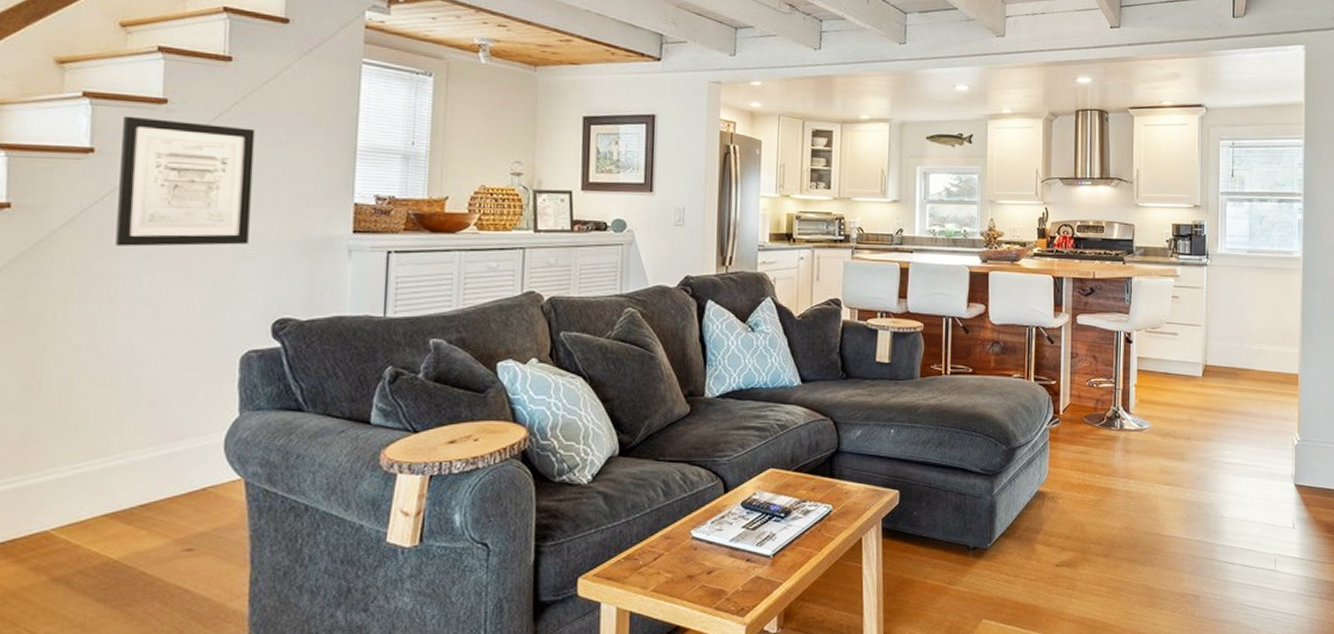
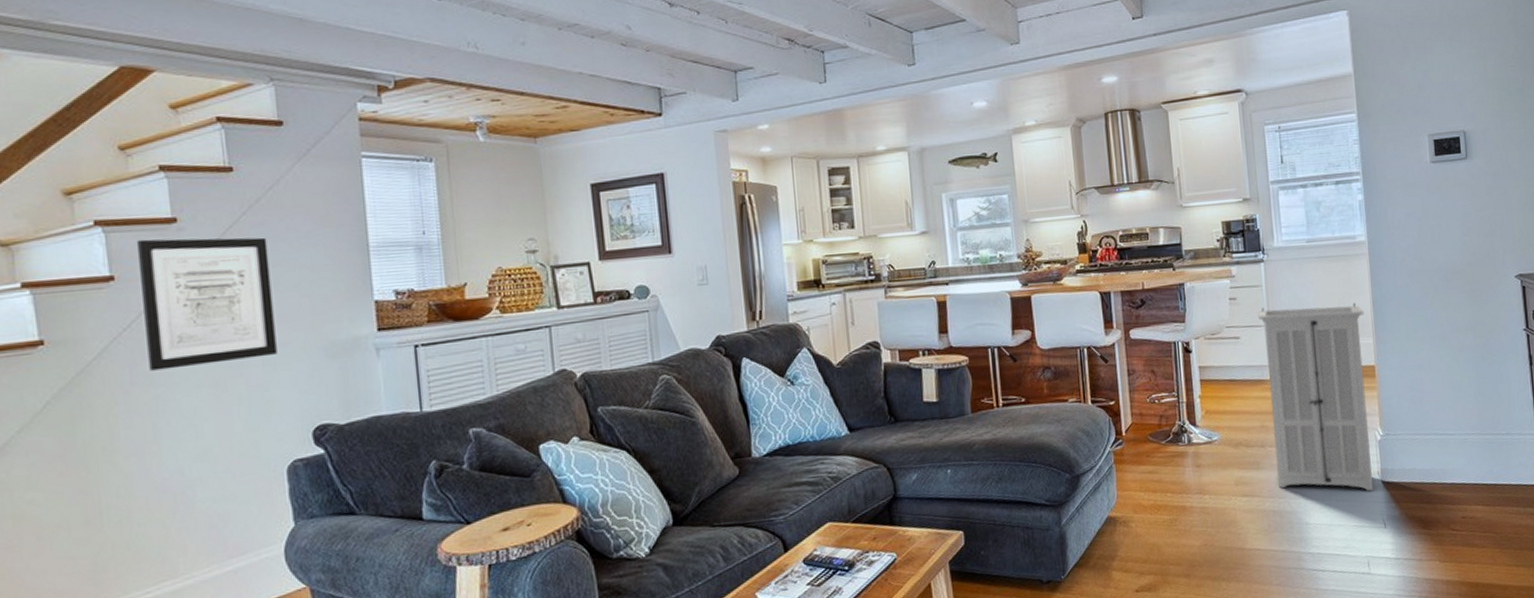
storage cabinet: none [1197,308,1294,493] -> present [1258,302,1373,492]

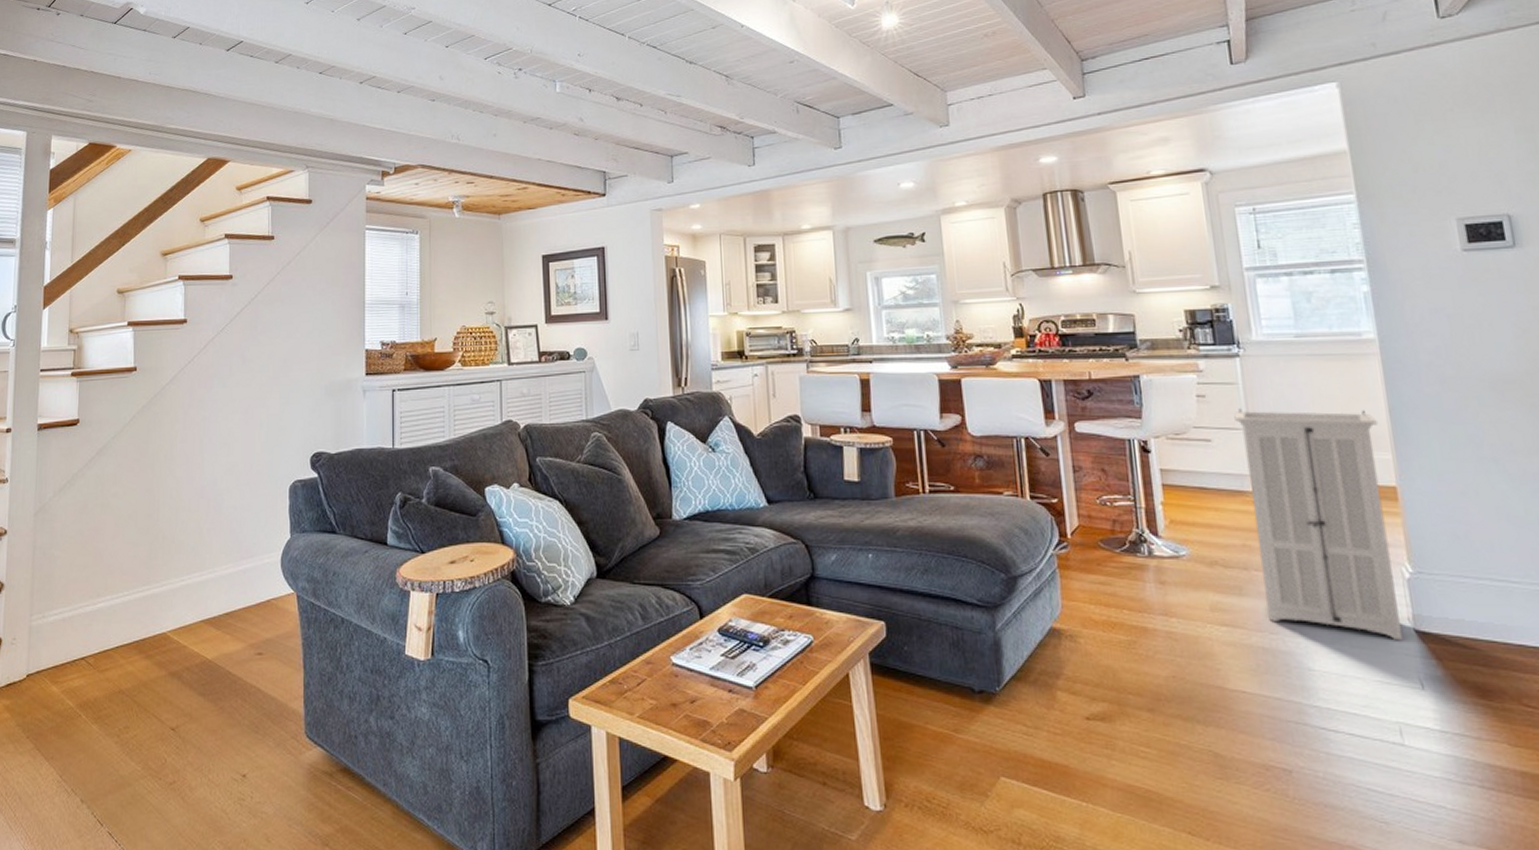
wall art: present [136,237,277,371] -> none [202,291,292,397]

